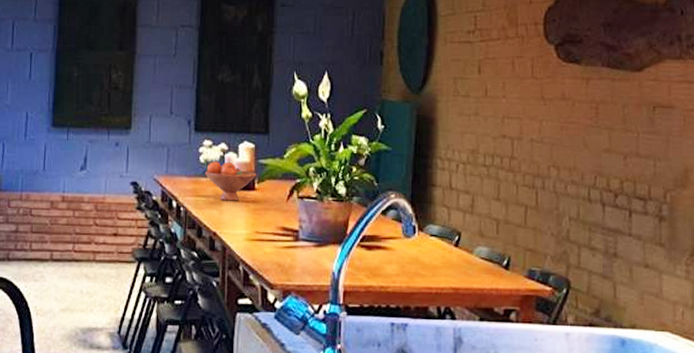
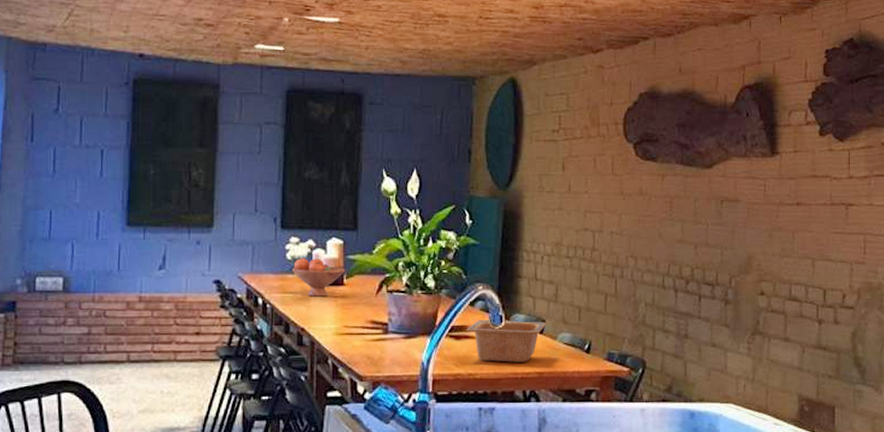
serving bowl: none [378,229,463,277] -> present [466,319,547,363]

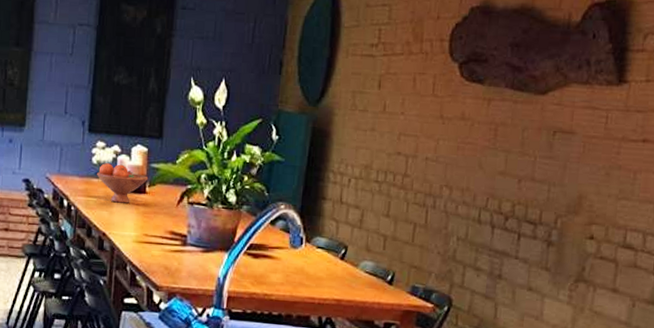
serving bowl: present [466,319,547,363] -> none [265,239,349,288]

